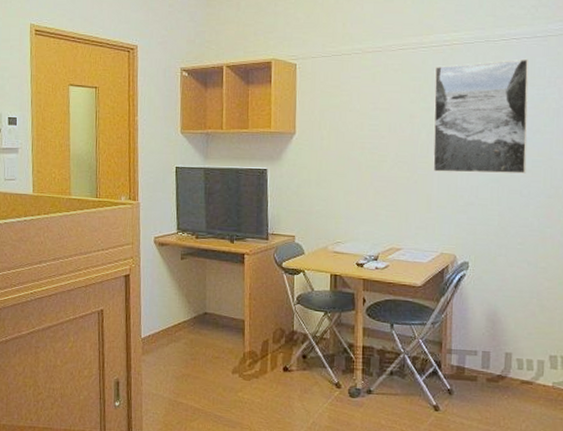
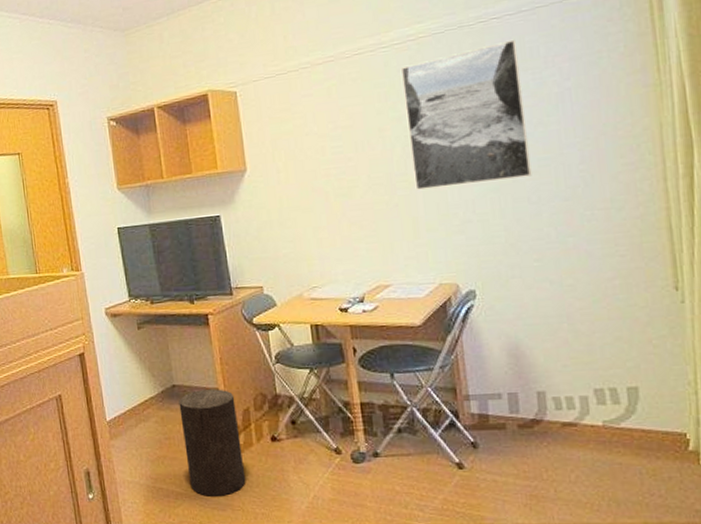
stool: none [207,319,257,415] -> present [179,389,246,496]

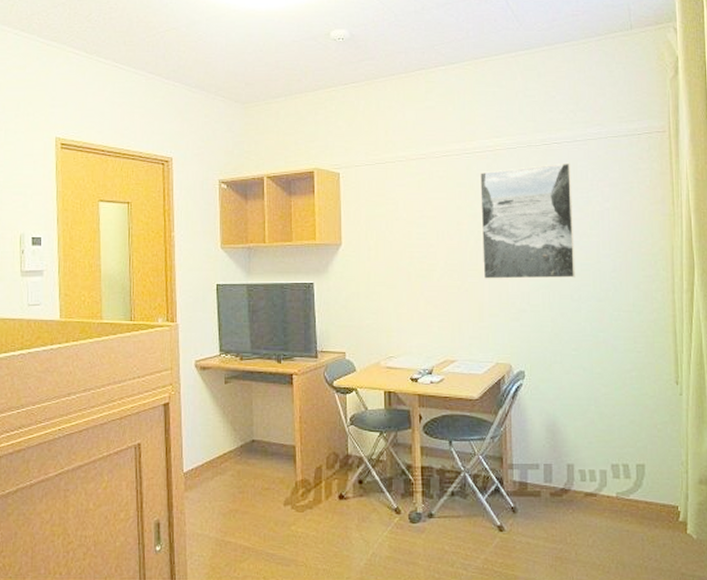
stool: present [179,389,246,496] -> none [256,446,312,551]

